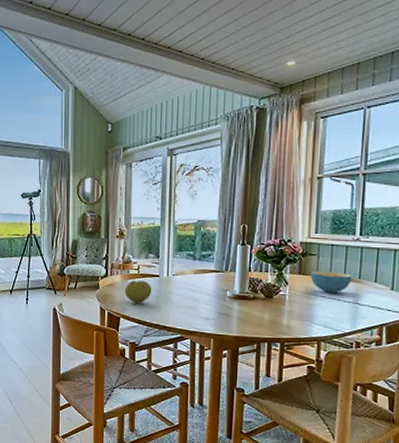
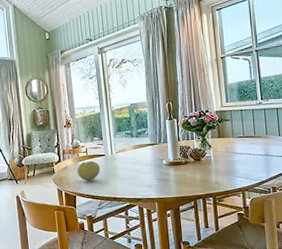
cereal bowl: present [310,271,352,293] -> none [228,131,261,150]

